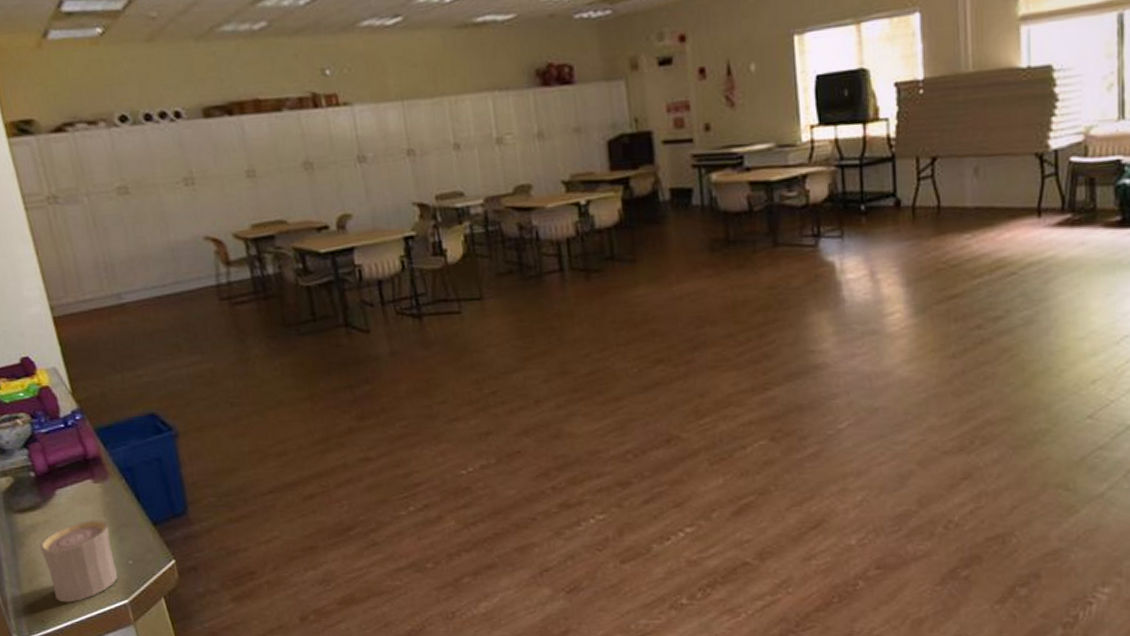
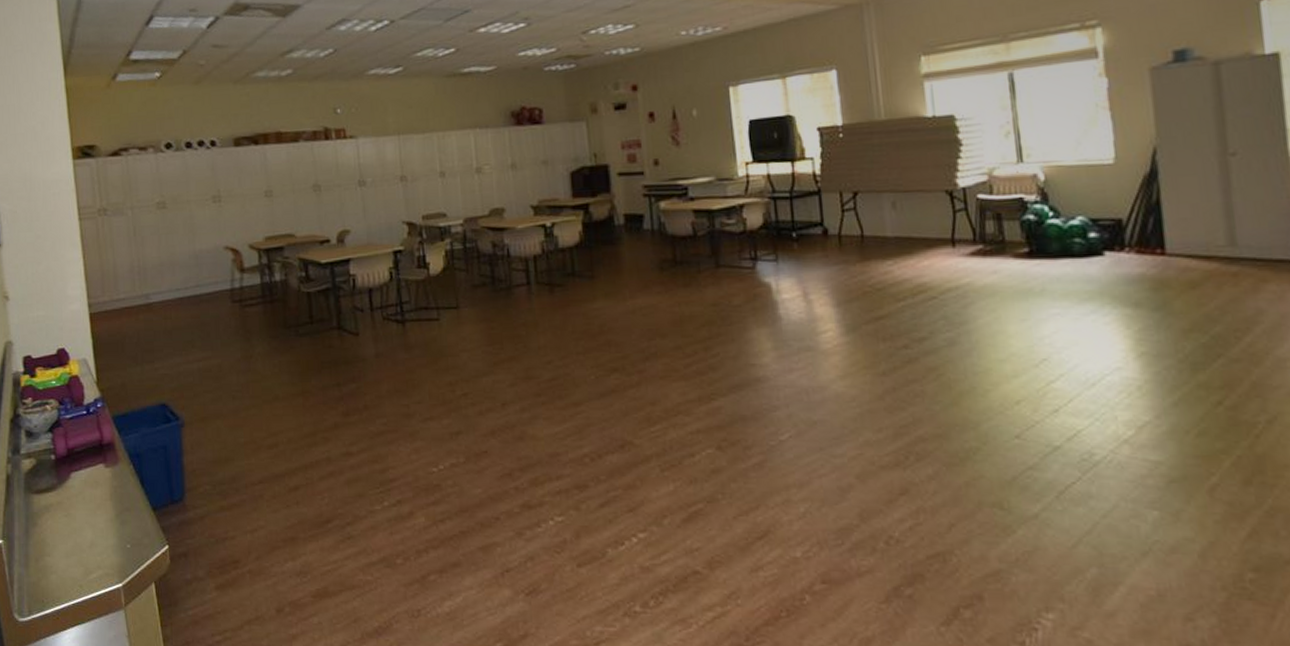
cup: present [39,520,118,603] -> none [50,503,115,584]

